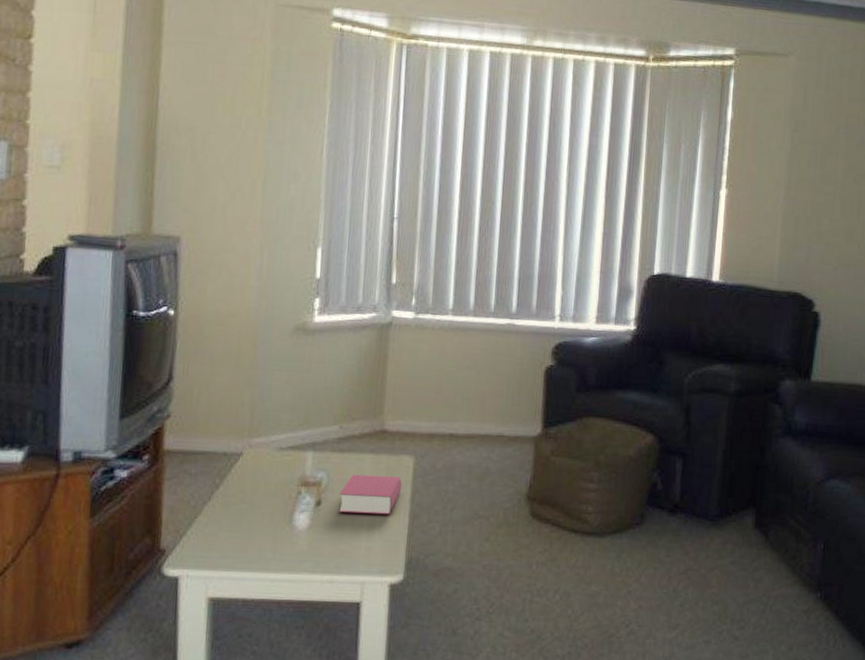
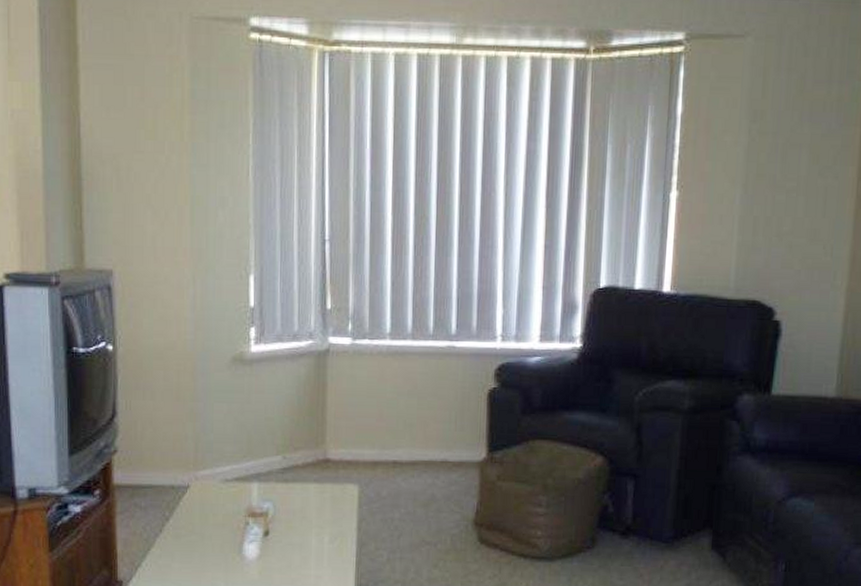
book: present [338,474,402,515] -> none [286,504,348,543]

